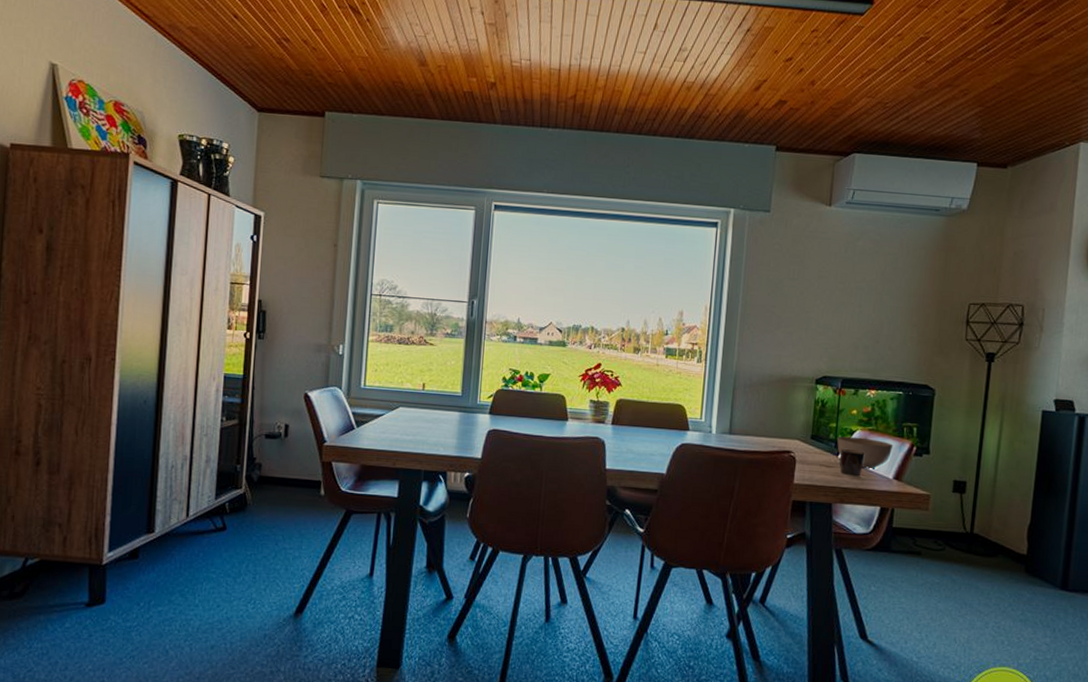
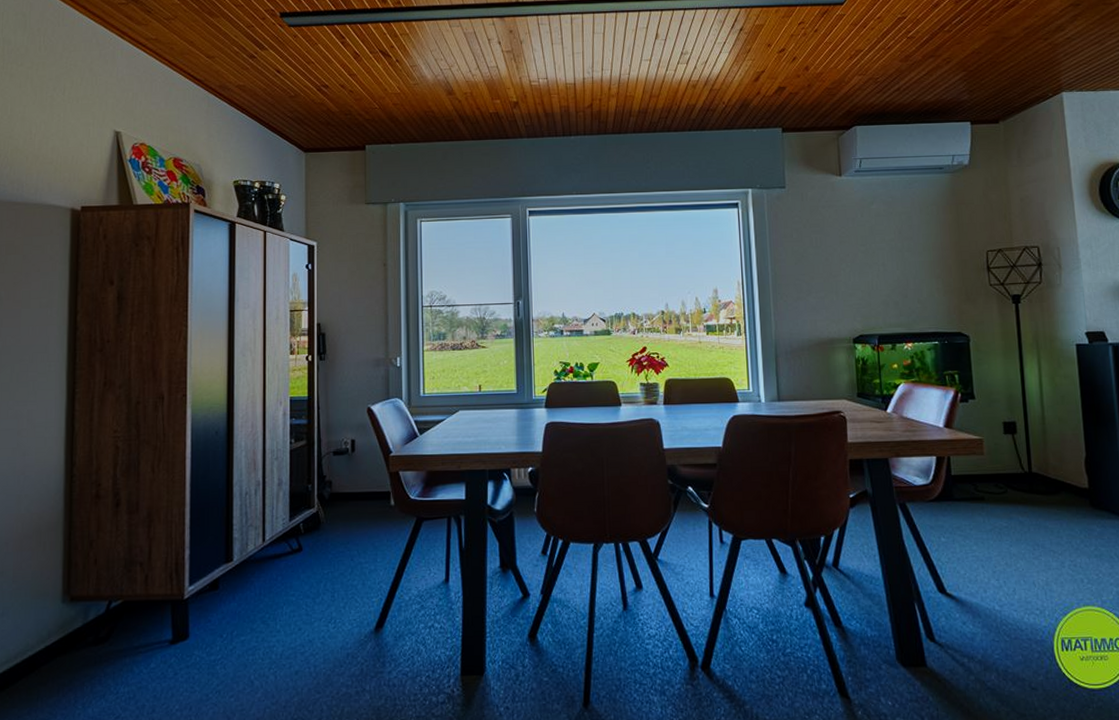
bowl: present [836,436,894,469] -> none [882,390,939,420]
mug: present [839,449,865,479] -> none [888,403,913,431]

